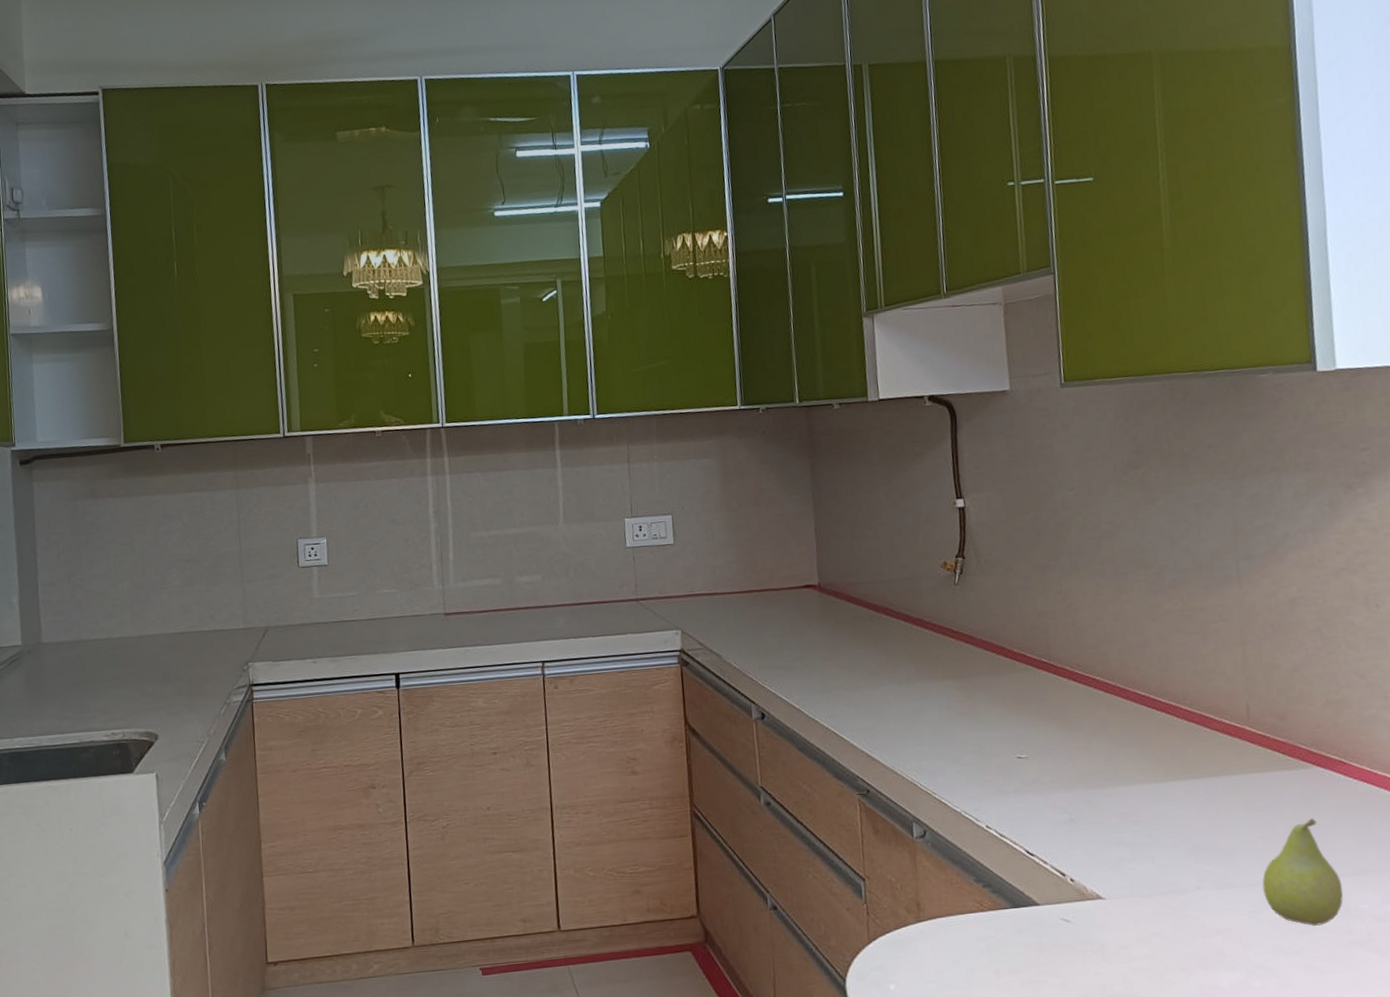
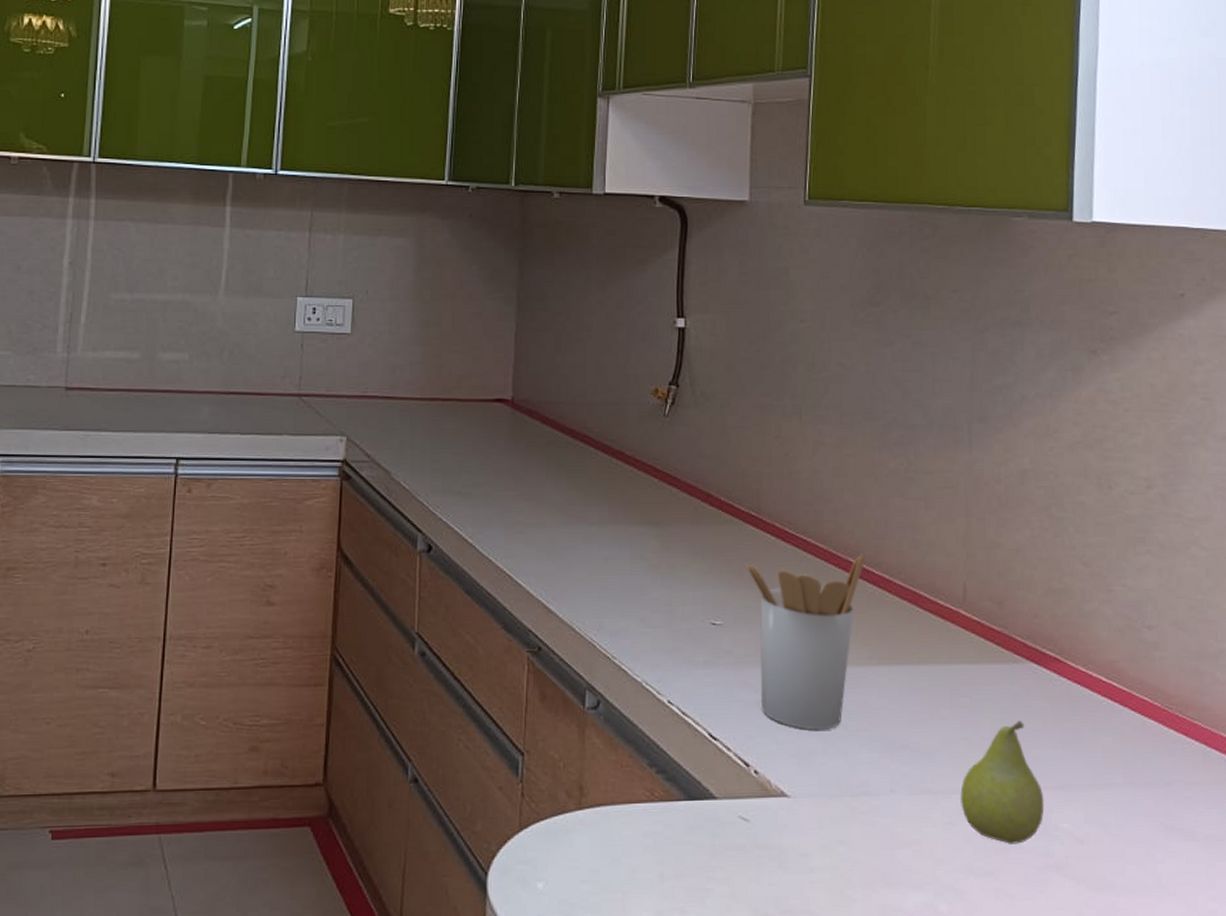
utensil holder: none [1041,685,1152,841] -> present [744,553,865,730]

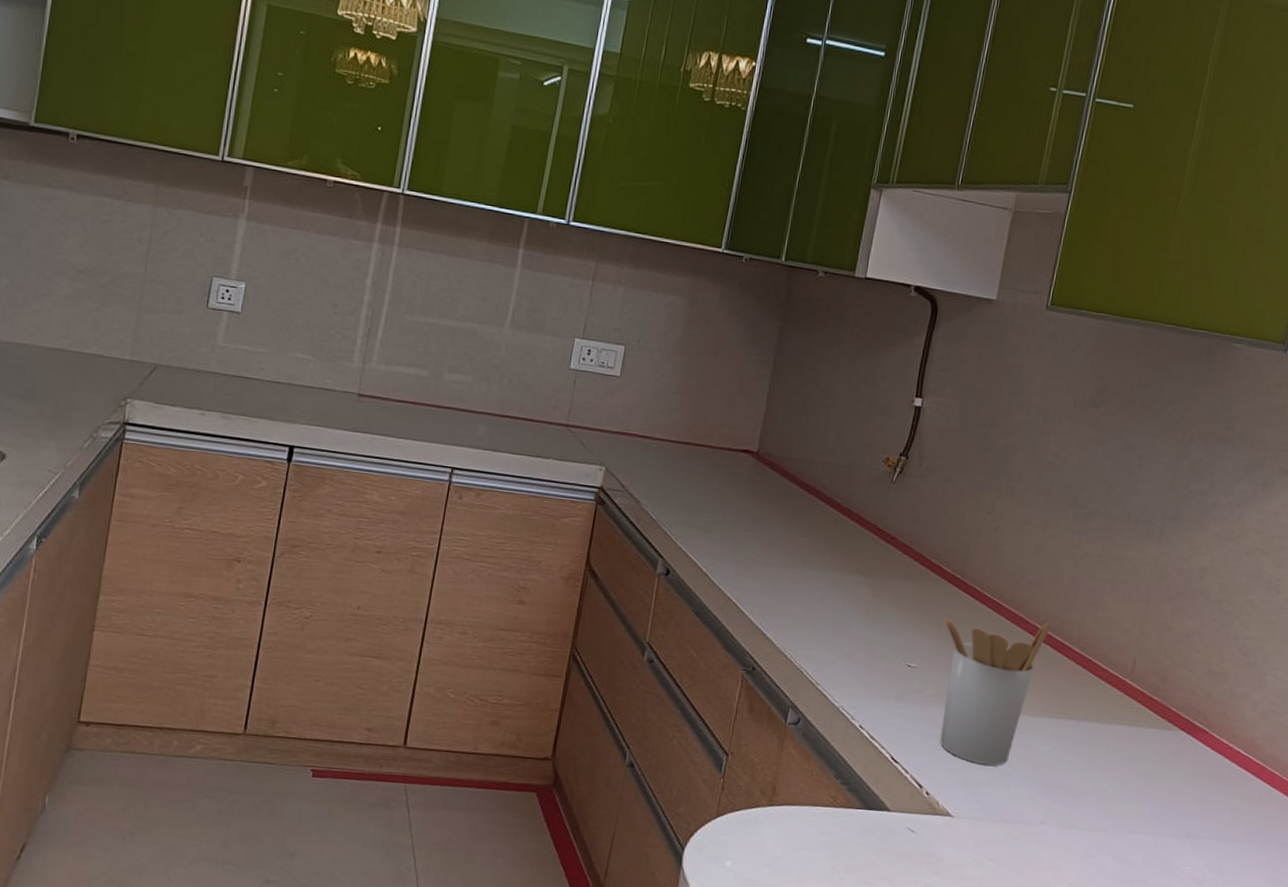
fruit: present [959,721,1045,844] -> none [1099,778,1173,878]

